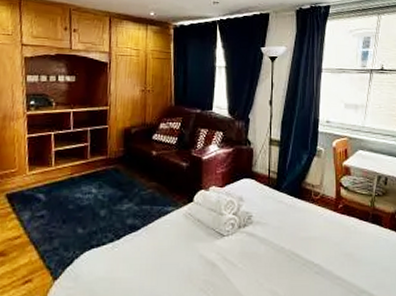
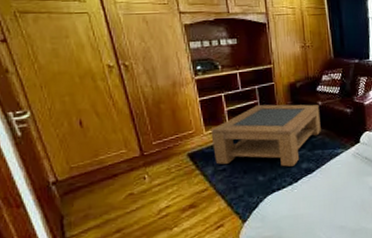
coffee table: none [33,149,153,221] -> present [210,104,321,167]

